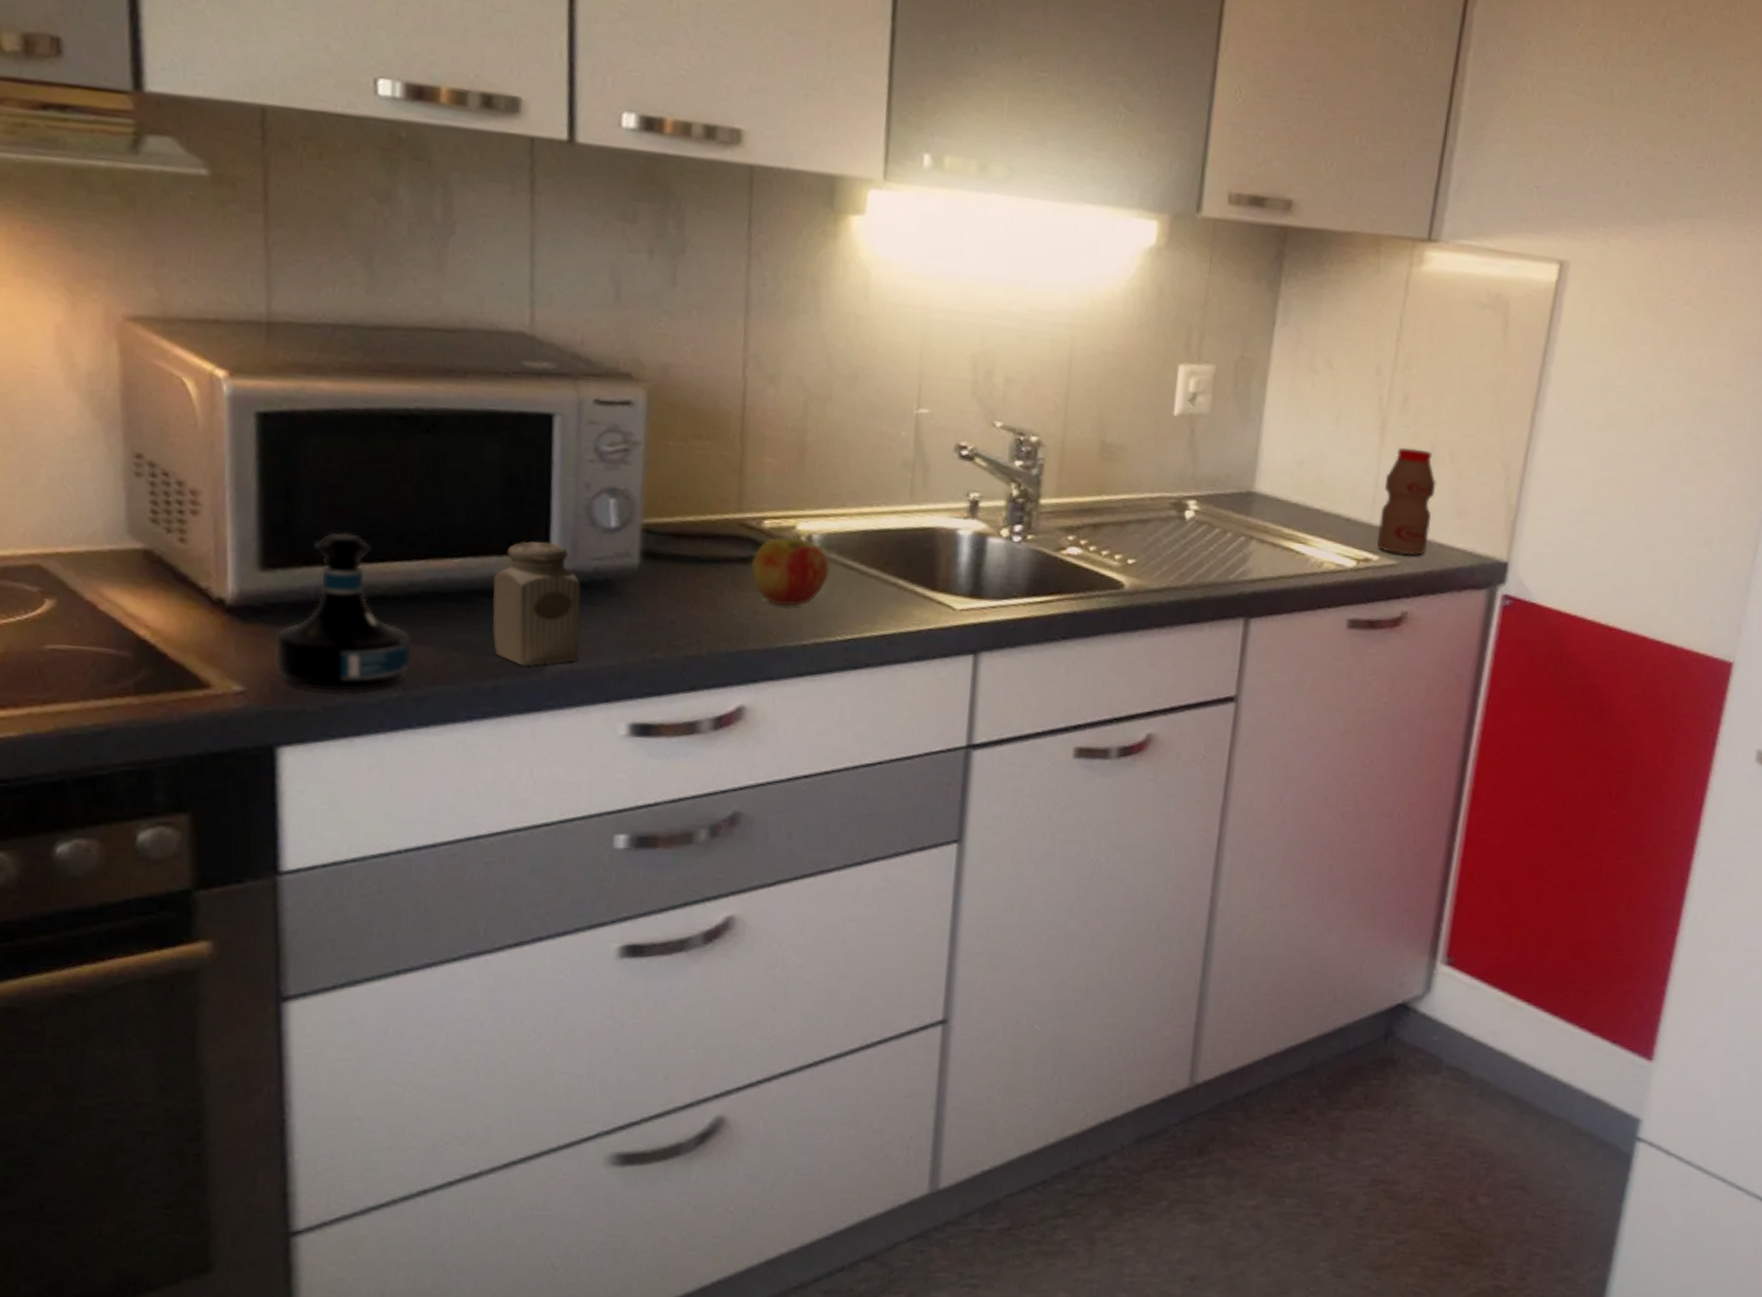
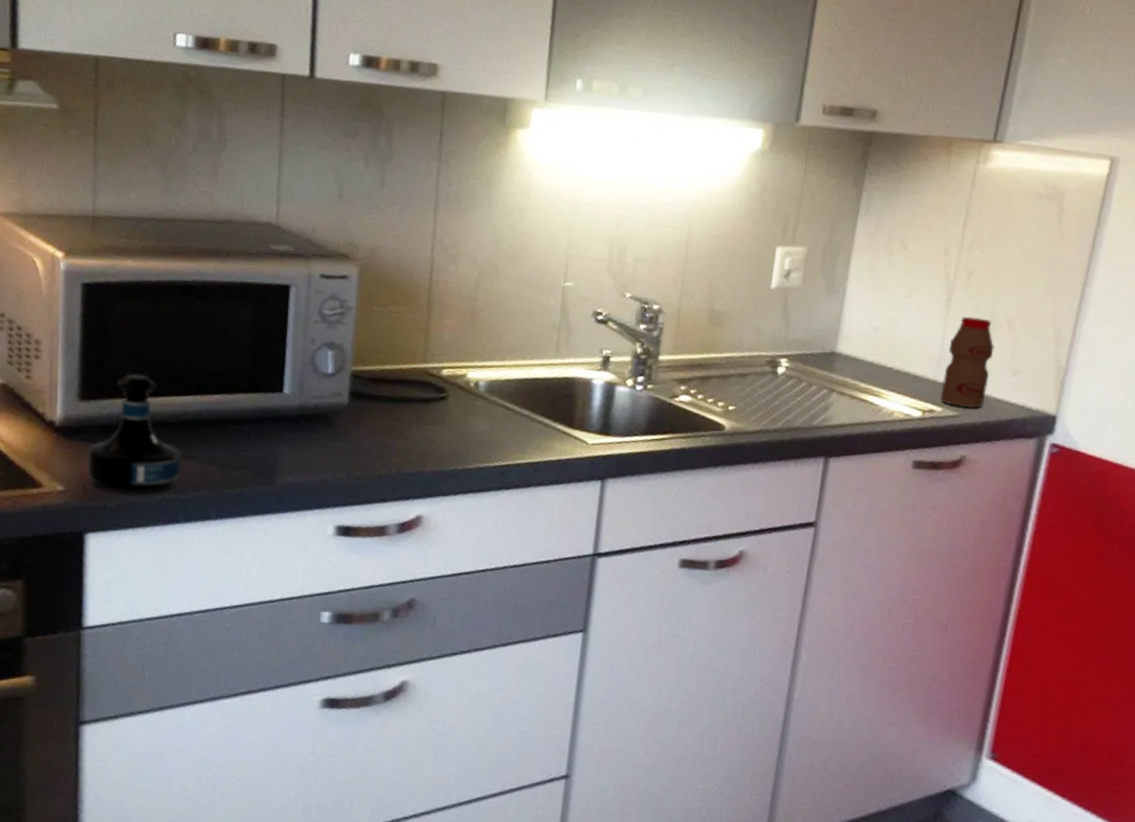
salt shaker: present [492,541,582,666] -> none [239,383,305,479]
apple: present [751,538,830,606] -> none [431,383,492,438]

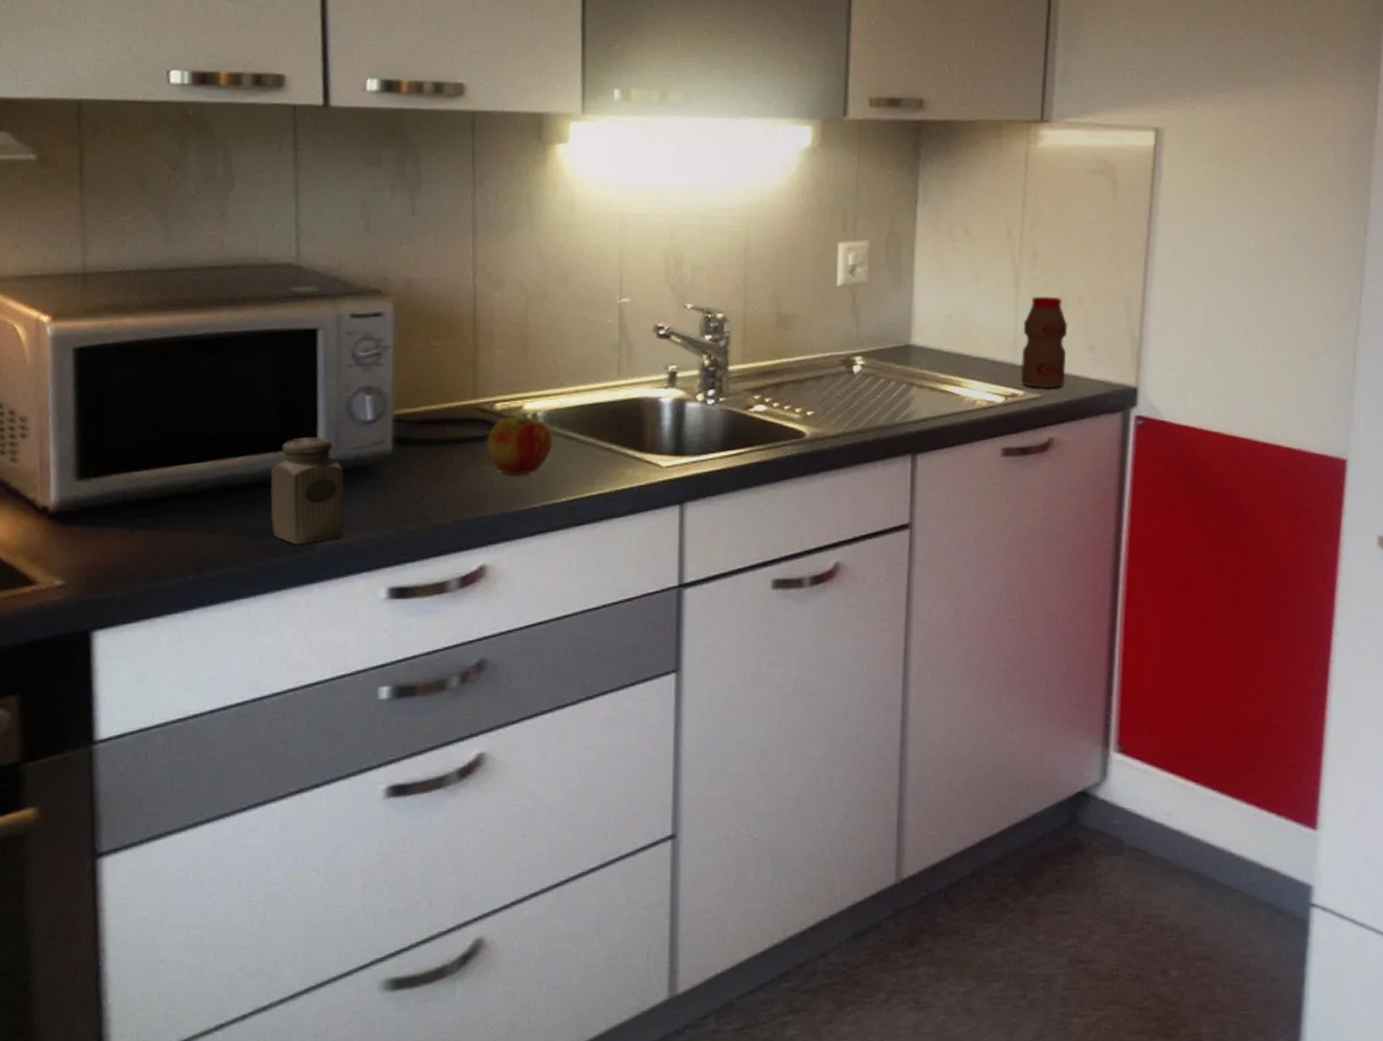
tequila bottle: present [86,373,182,494] -> none [89,443,203,579]
salt shaker: none [239,383,305,479] -> present [270,436,345,545]
apple: none [431,383,492,438] -> present [486,417,553,475]

